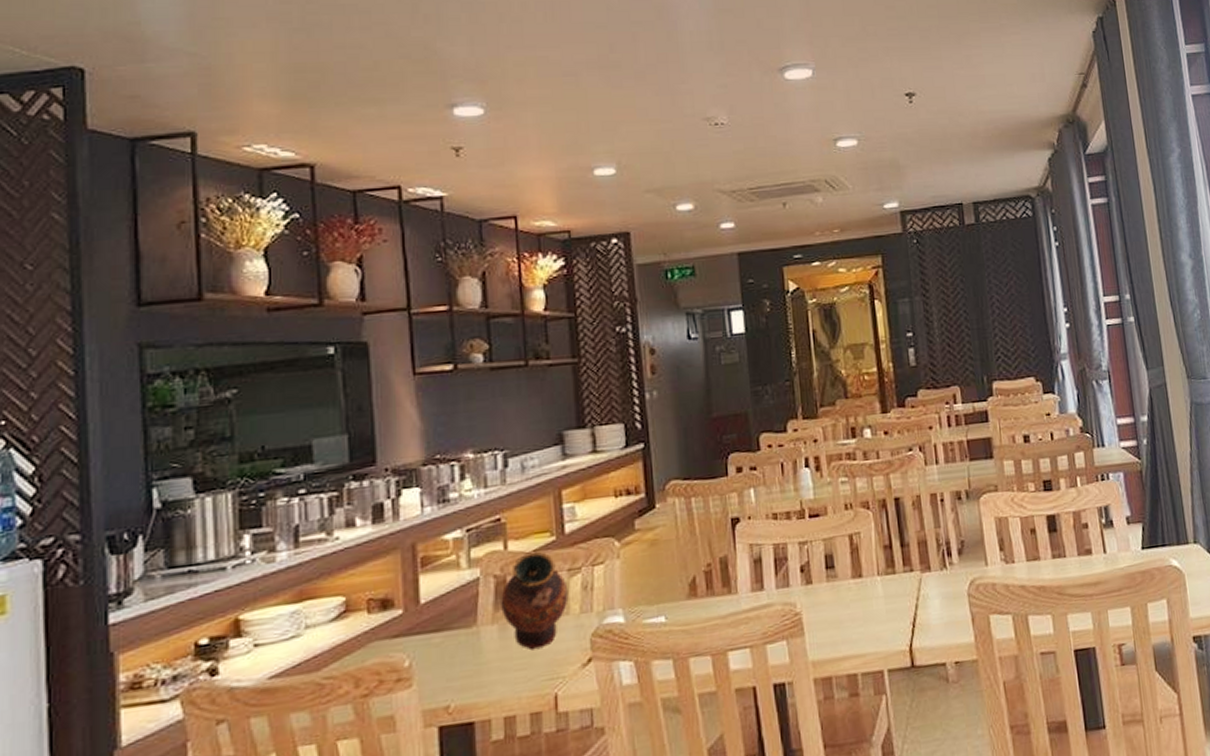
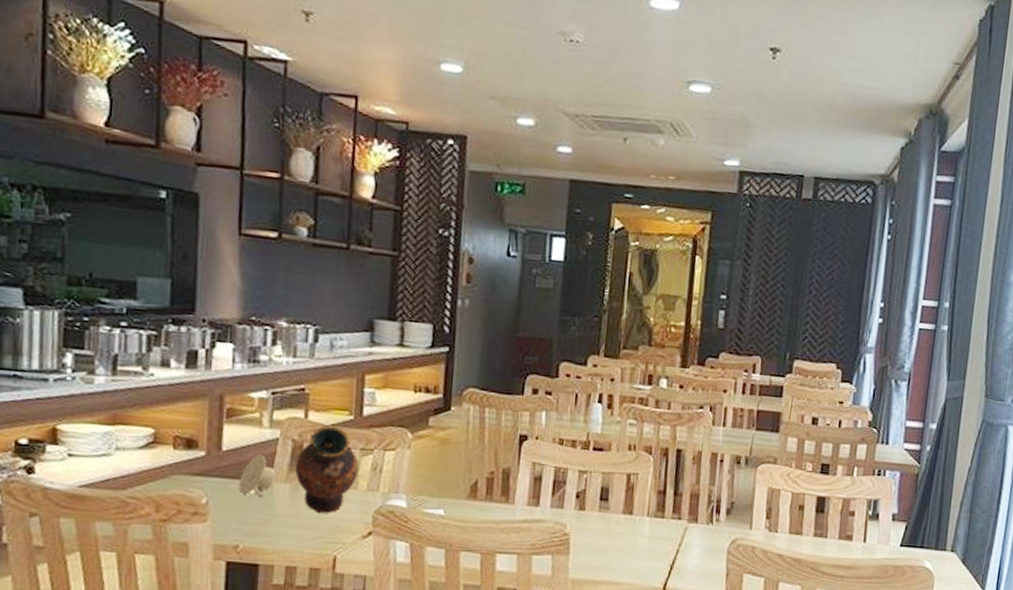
cup: none [442,599,481,648] -> present [238,455,276,496]

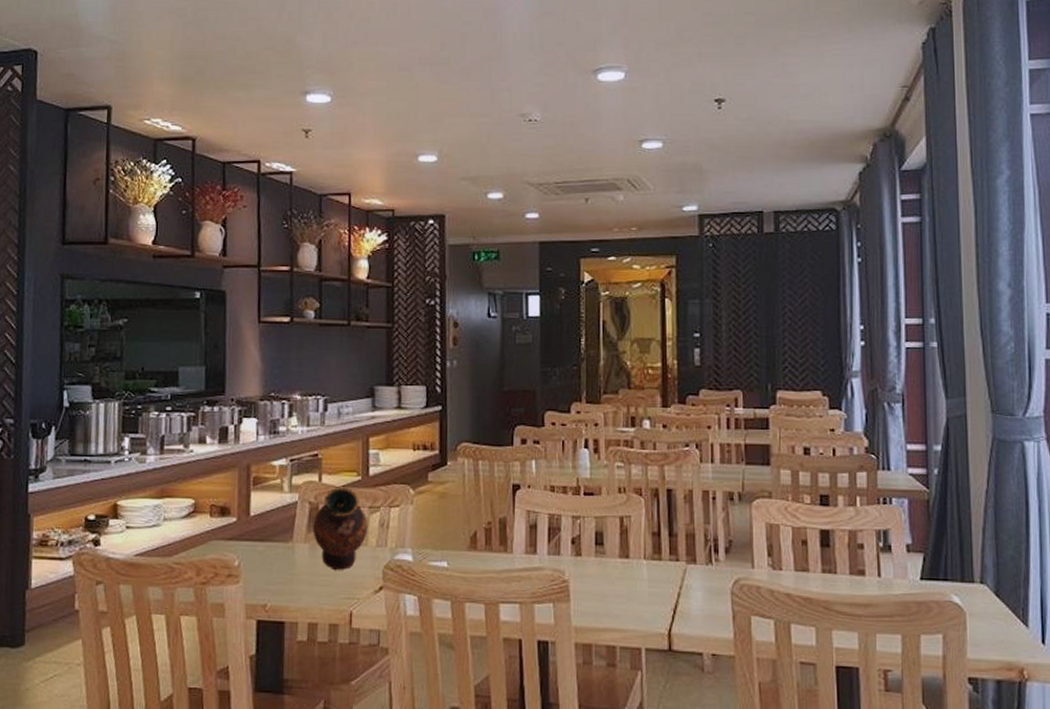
cup: present [238,455,276,496] -> none [265,518,297,557]

